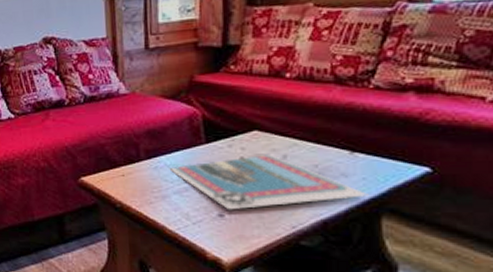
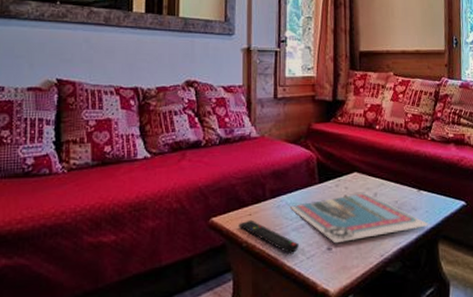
remote control: none [110,180,182,217] -> present [238,219,299,253]

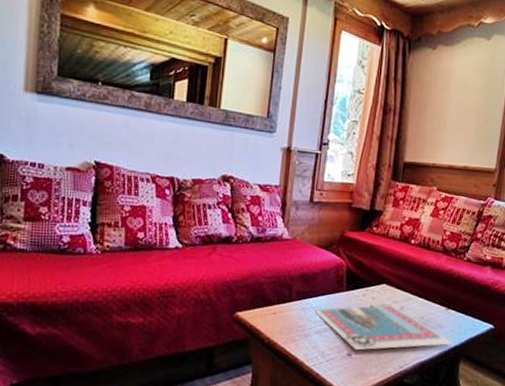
remote control: present [238,219,299,253] -> none [262,318,320,354]

